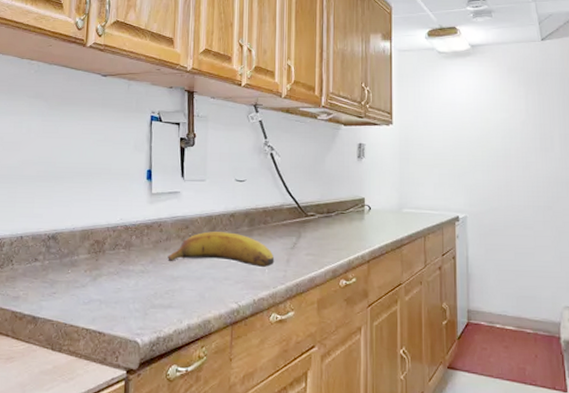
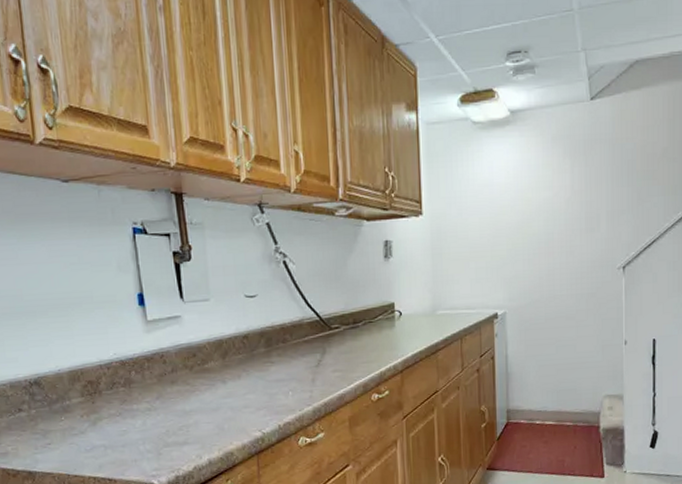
fruit: present [167,231,275,268] -> none [176,356,299,395]

